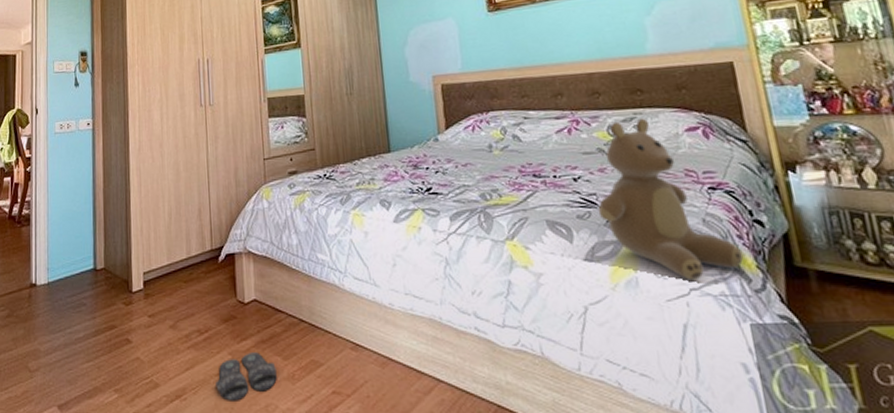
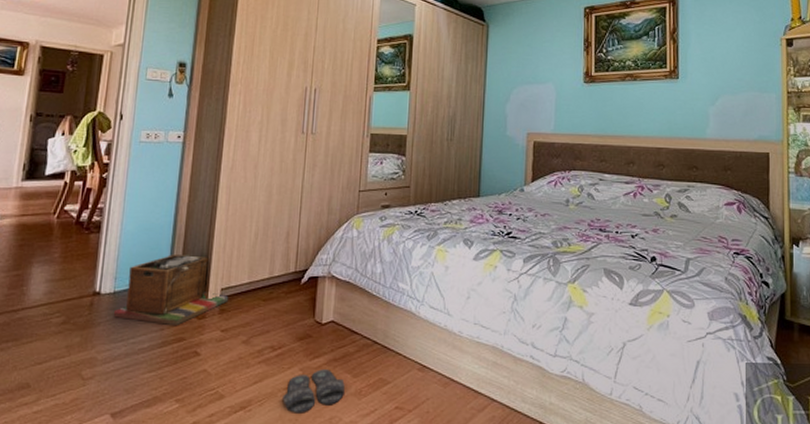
laundry basket: none [49,240,152,314] -> present [113,255,229,326]
teddy bear: present [597,118,744,280] -> none [647,190,750,326]

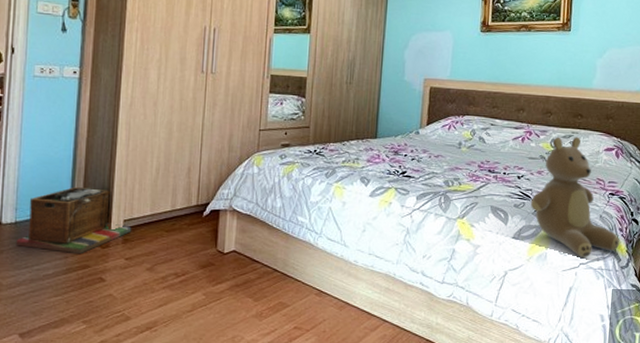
slippers: present [283,369,345,414] -> none [187,294,246,333]
teddy bear: none [647,190,750,326] -> present [530,136,620,258]

